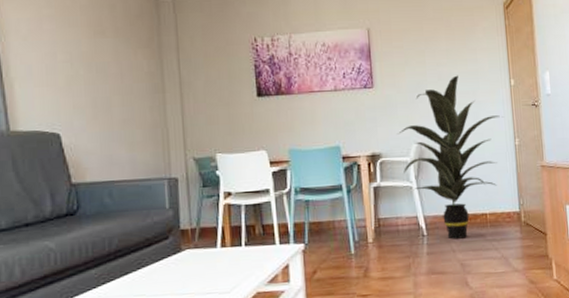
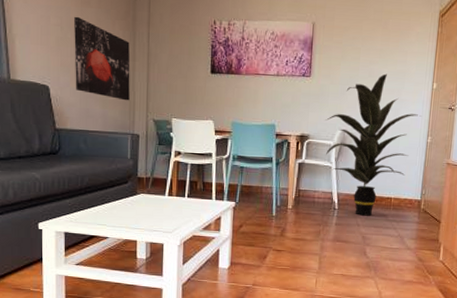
wall art: none [87,49,162,140] -> present [74,16,130,101]

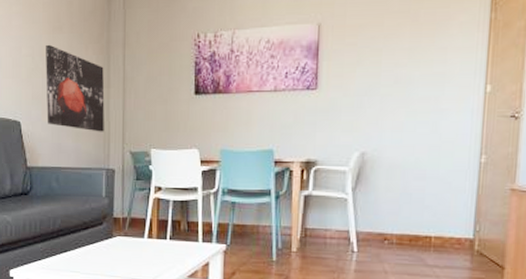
indoor plant: present [325,74,421,216] -> none [337,78,471,260]

